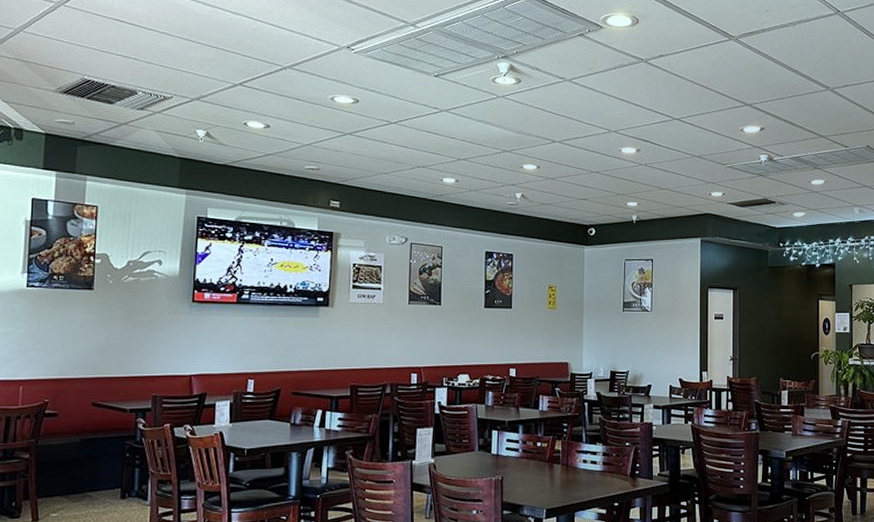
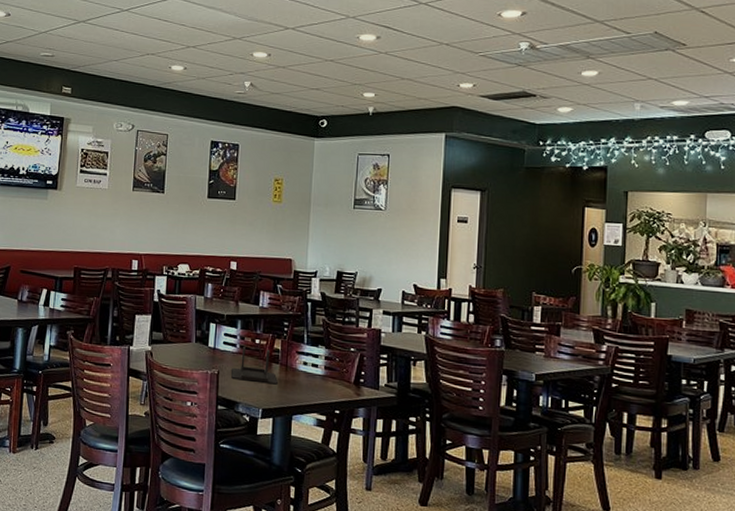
napkin holder: none [515,450,560,485] -> present [231,346,278,385]

